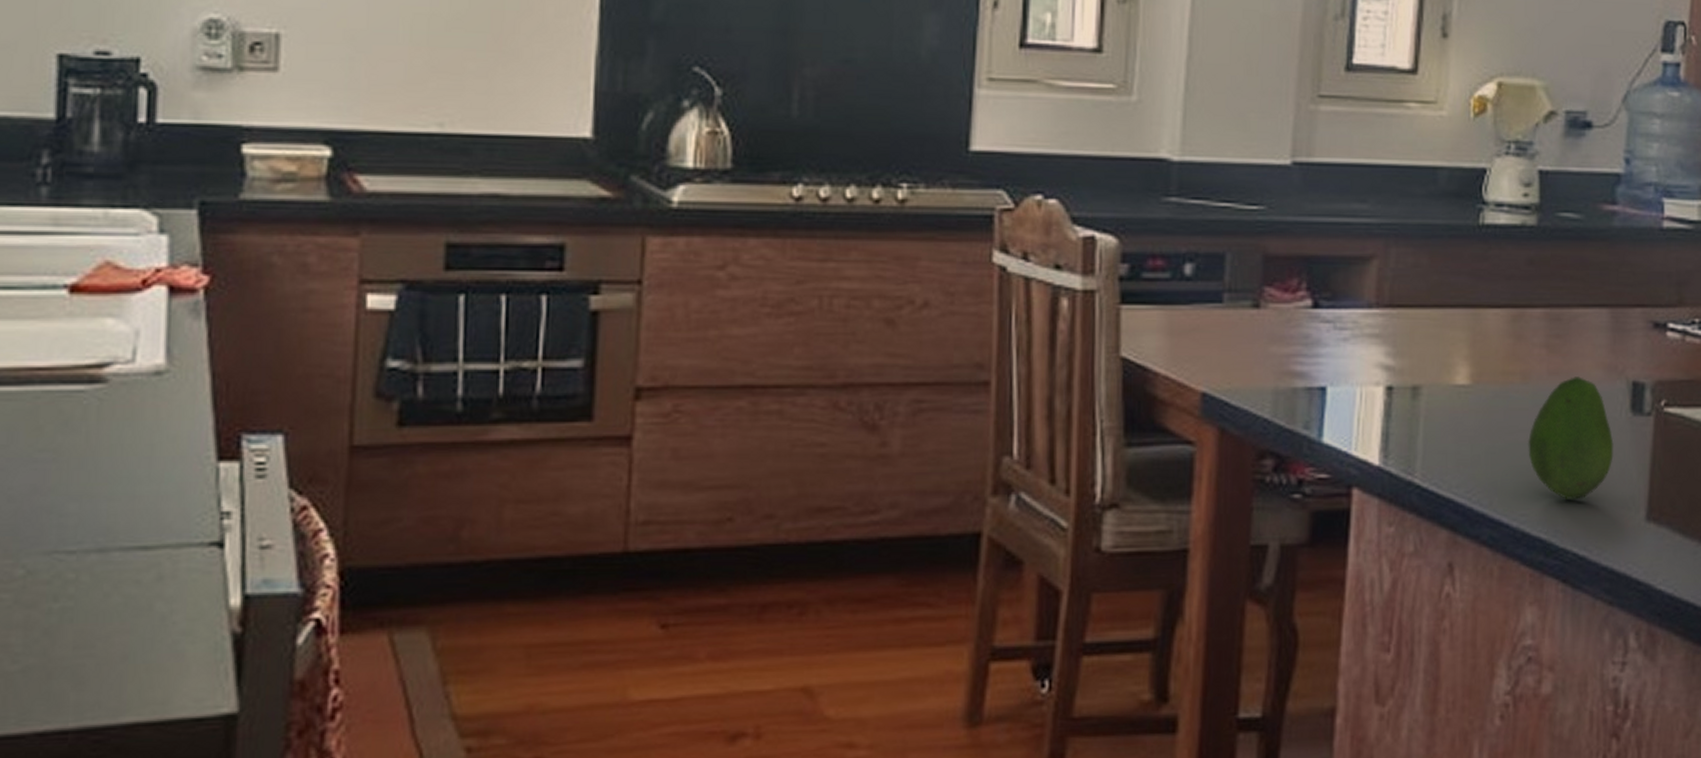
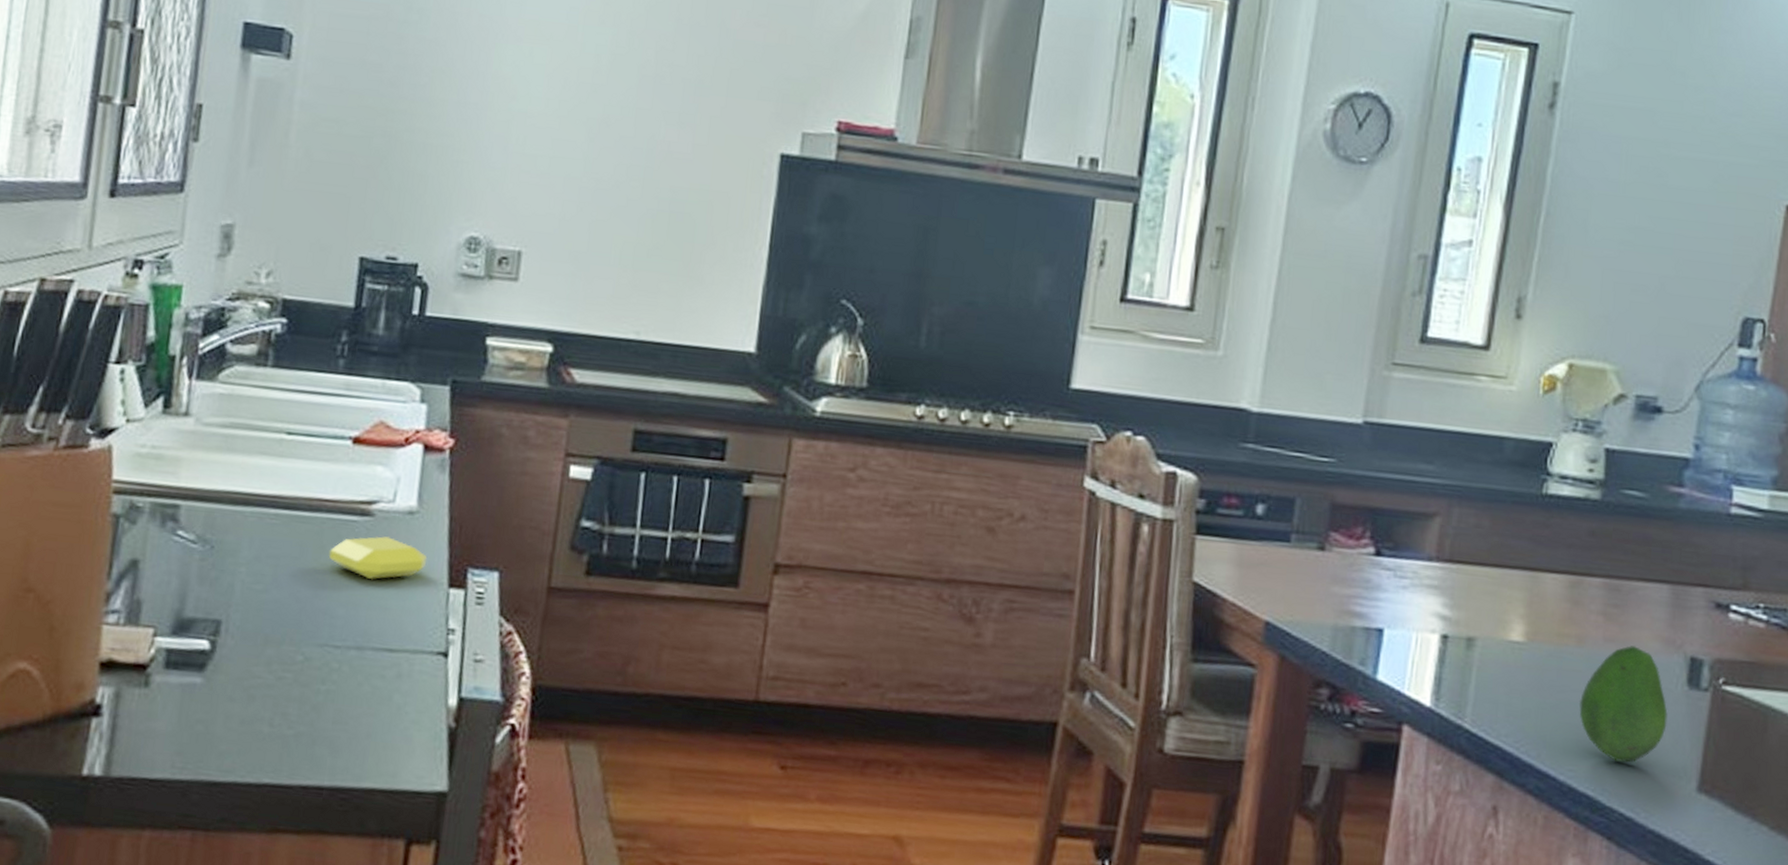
soap bar: none [48,406,186,463] -> present [328,536,428,580]

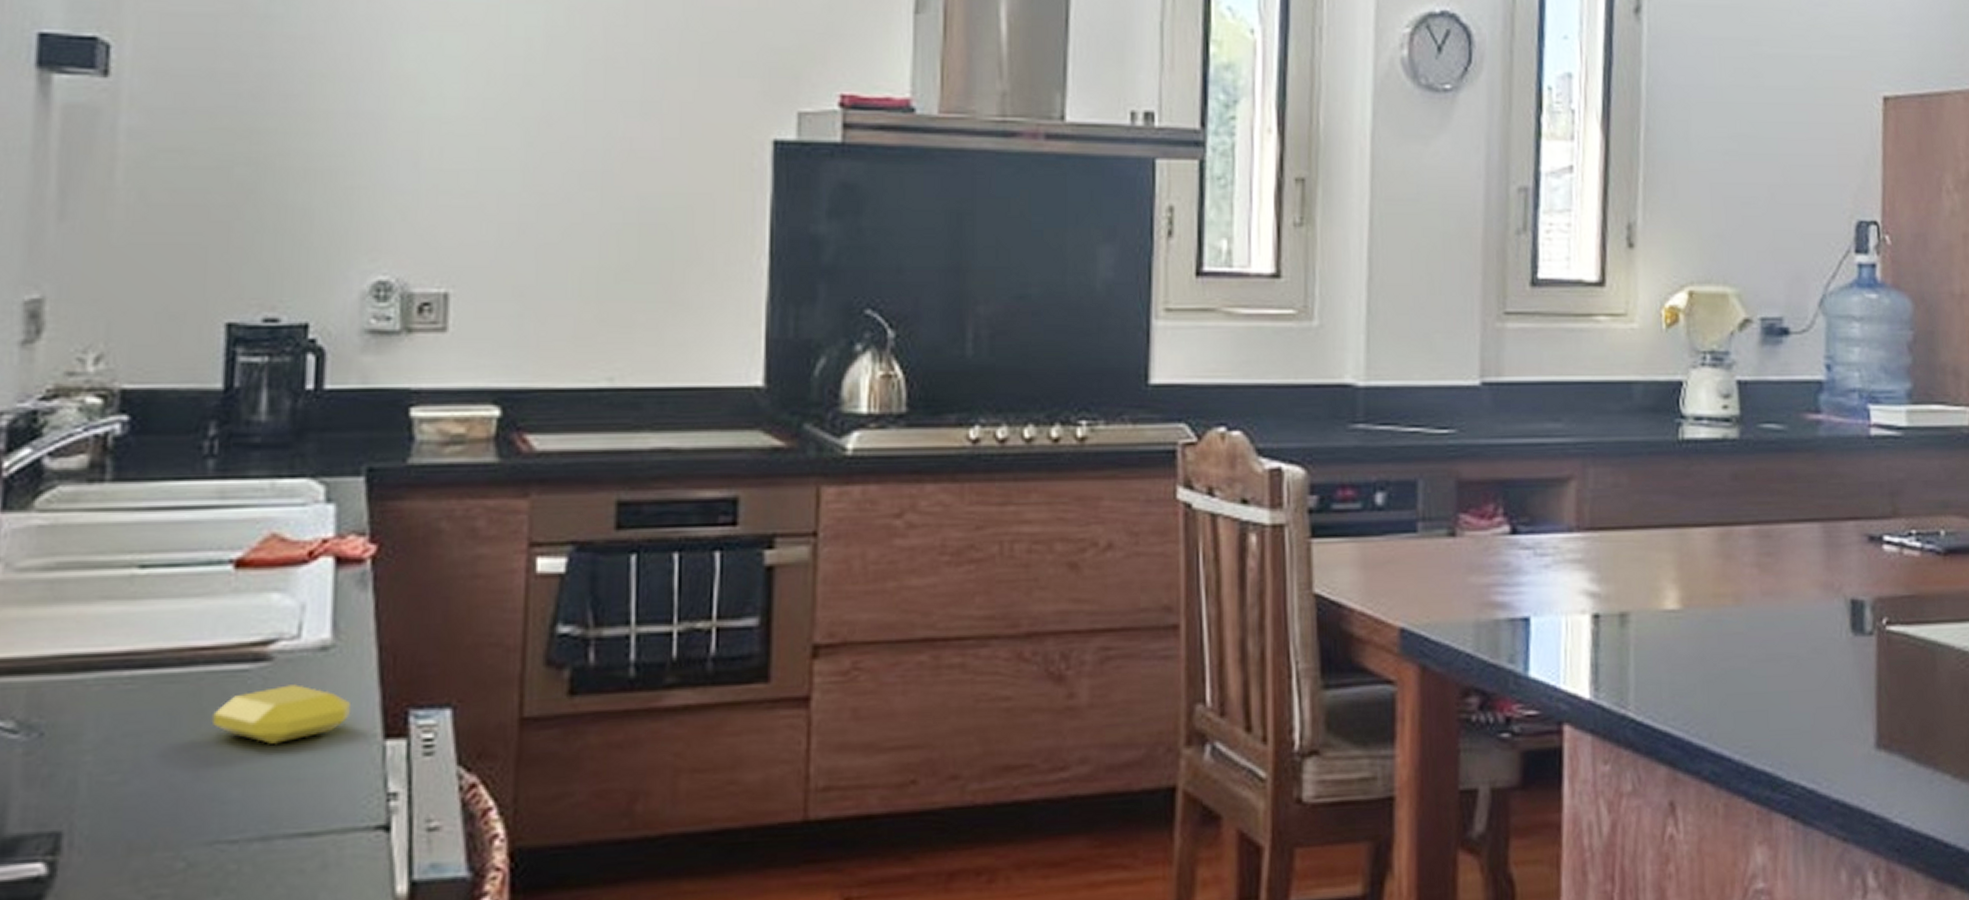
fruit: present [1578,646,1668,763] -> none [1744,596,1837,730]

